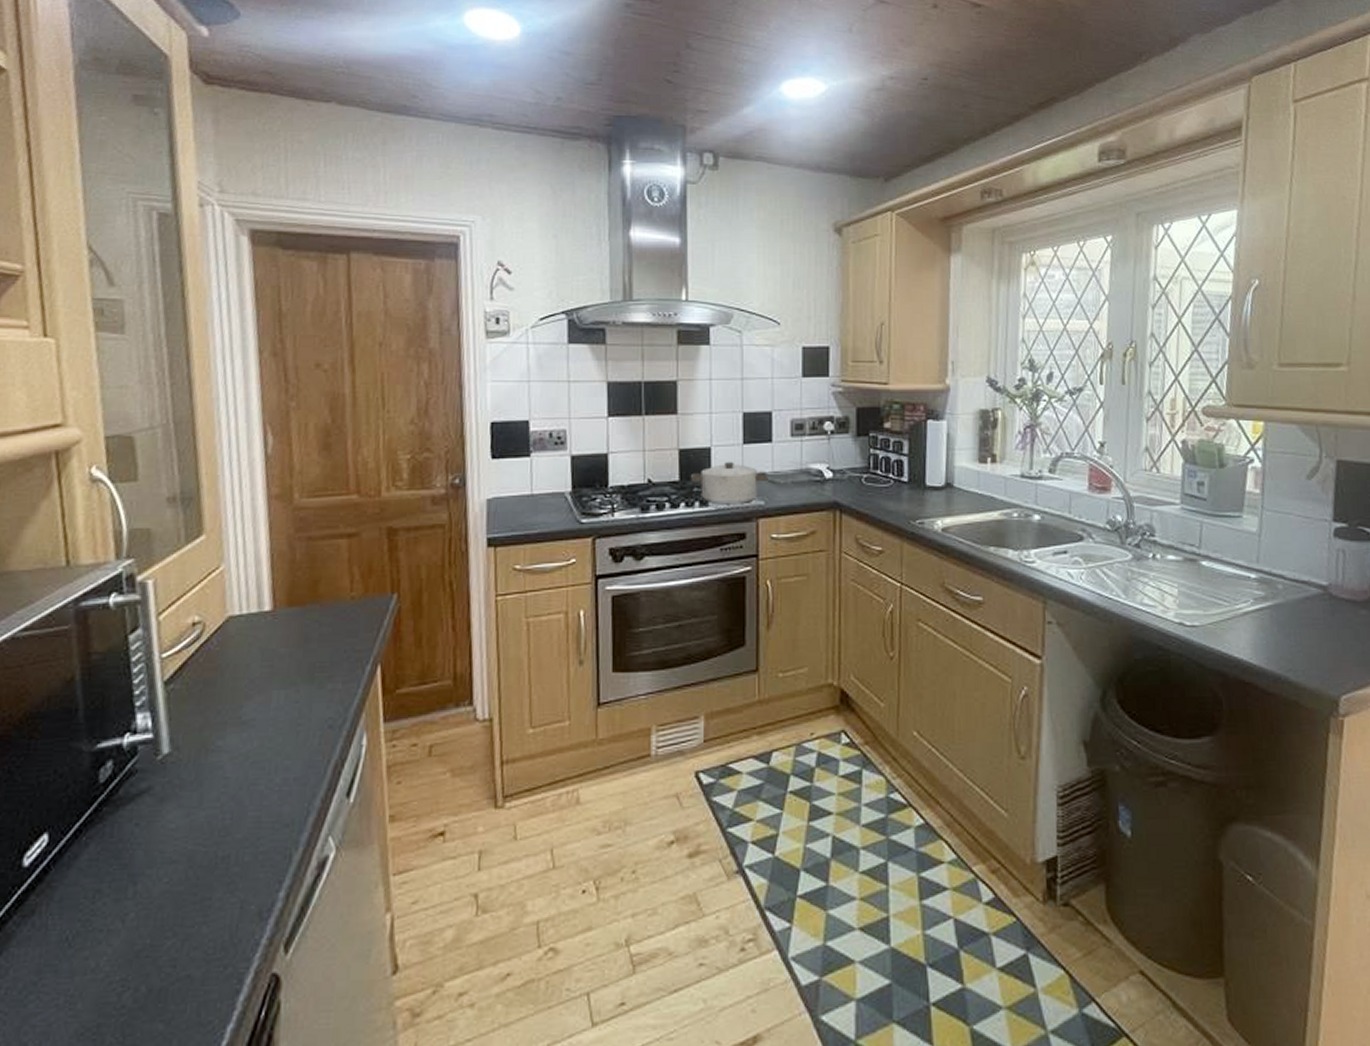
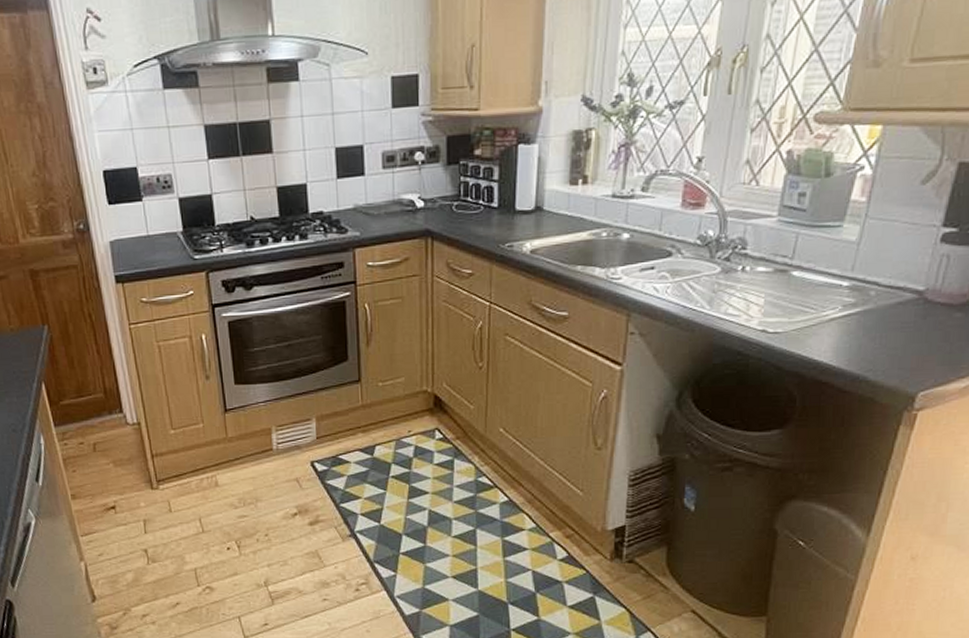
cooking pot: present [690,461,768,505] -> none [289,195,362,238]

